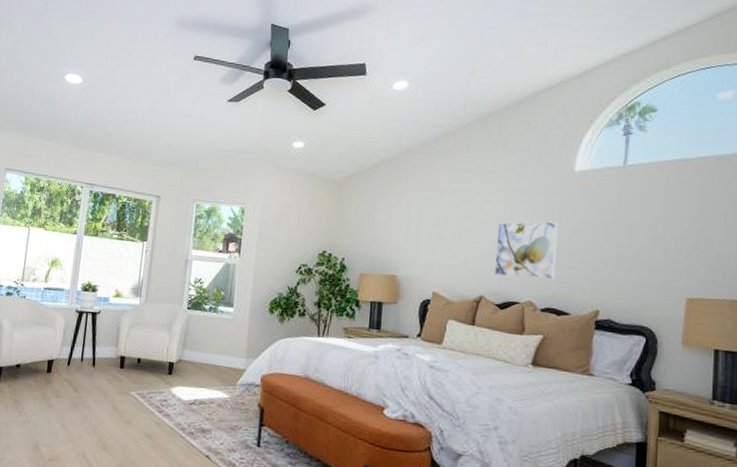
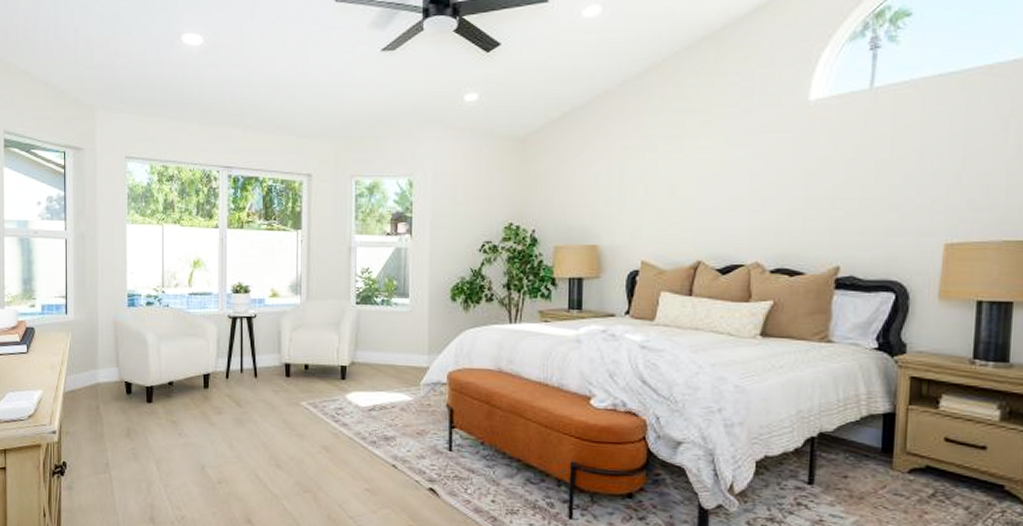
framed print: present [494,221,558,280] -> none [714,165,790,236]

